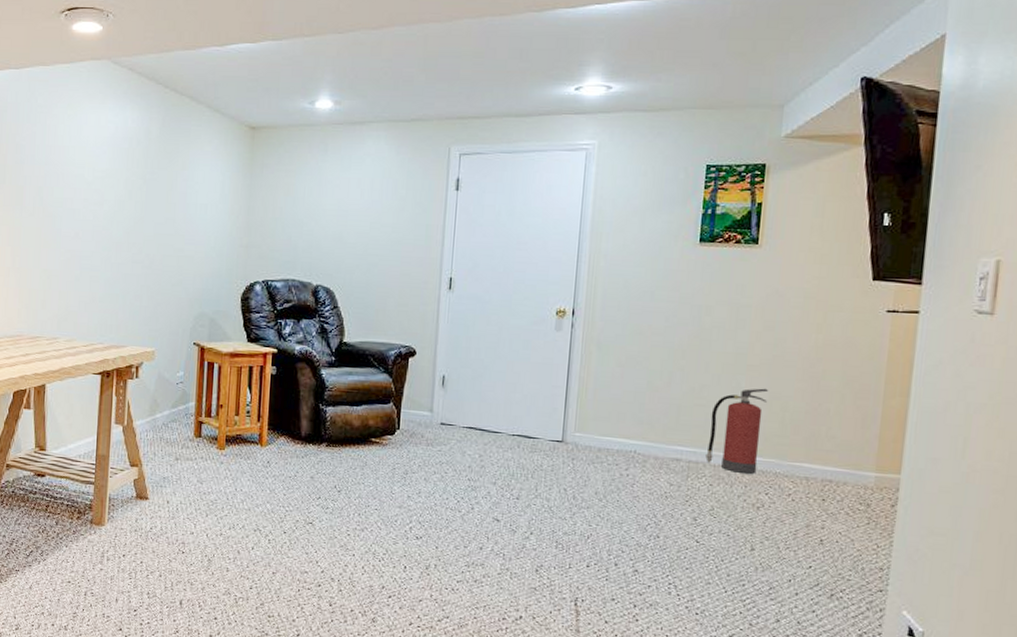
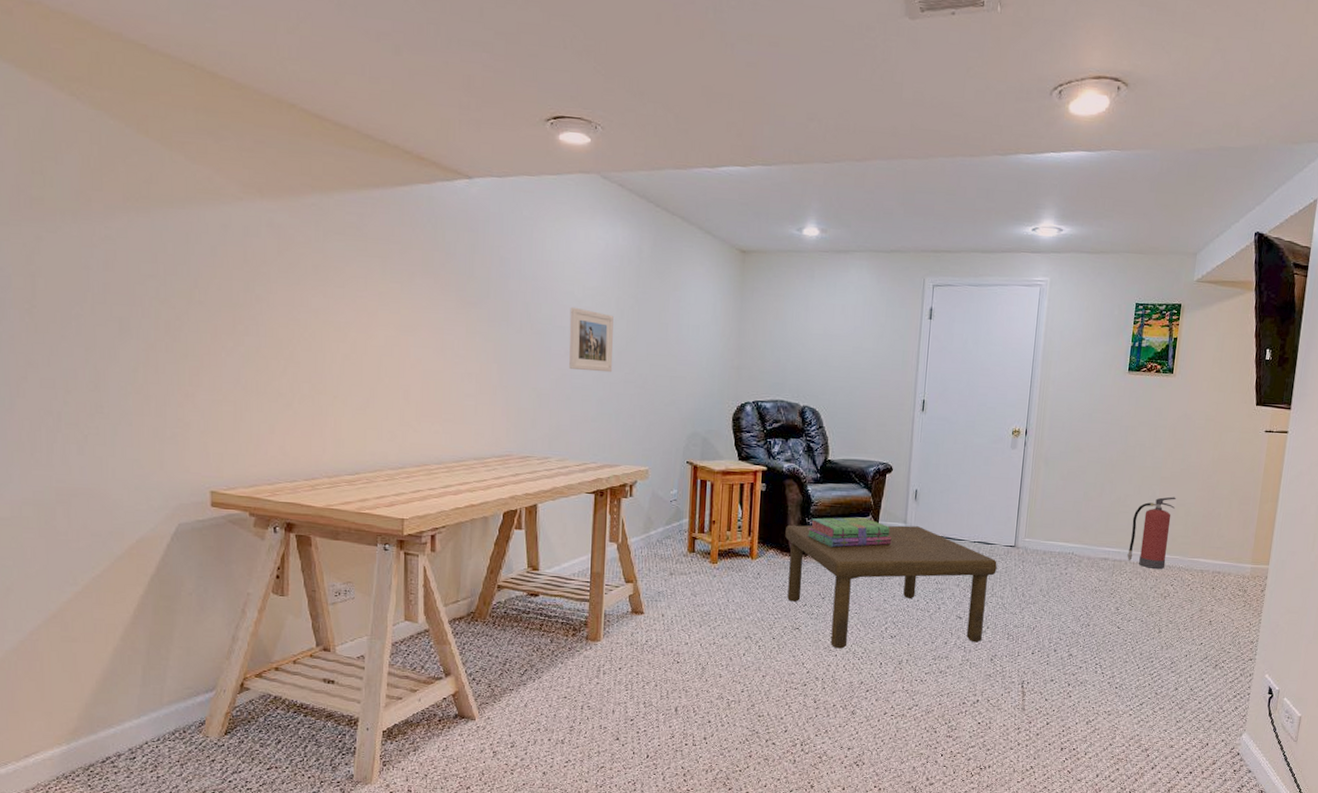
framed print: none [78,189,122,253] -> present [569,306,614,373]
coffee table: none [297,411,541,550] -> present [785,525,997,649]
stack of books: none [322,403,416,437] -> present [808,517,892,548]

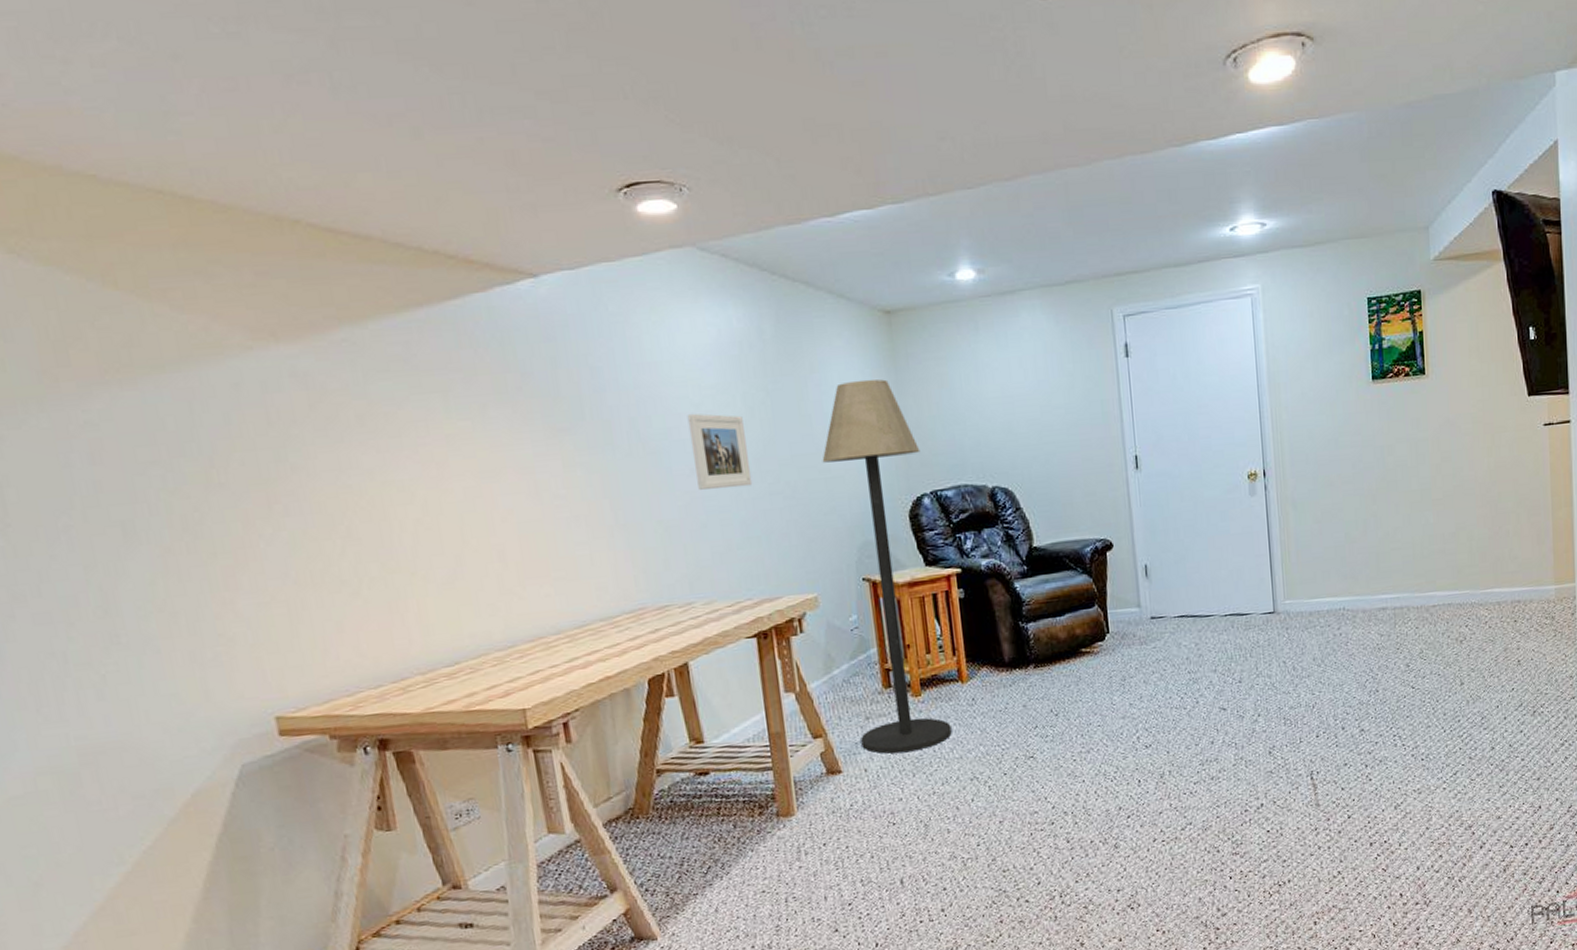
floor lamp: none [663,302,751,607] -> present [822,379,952,754]
coffee table: present [785,525,997,649] -> none [997,608,1258,773]
stack of books: present [808,517,892,548] -> none [1024,608,1127,652]
fire extinguisher: present [1127,496,1177,569] -> none [1407,520,1455,611]

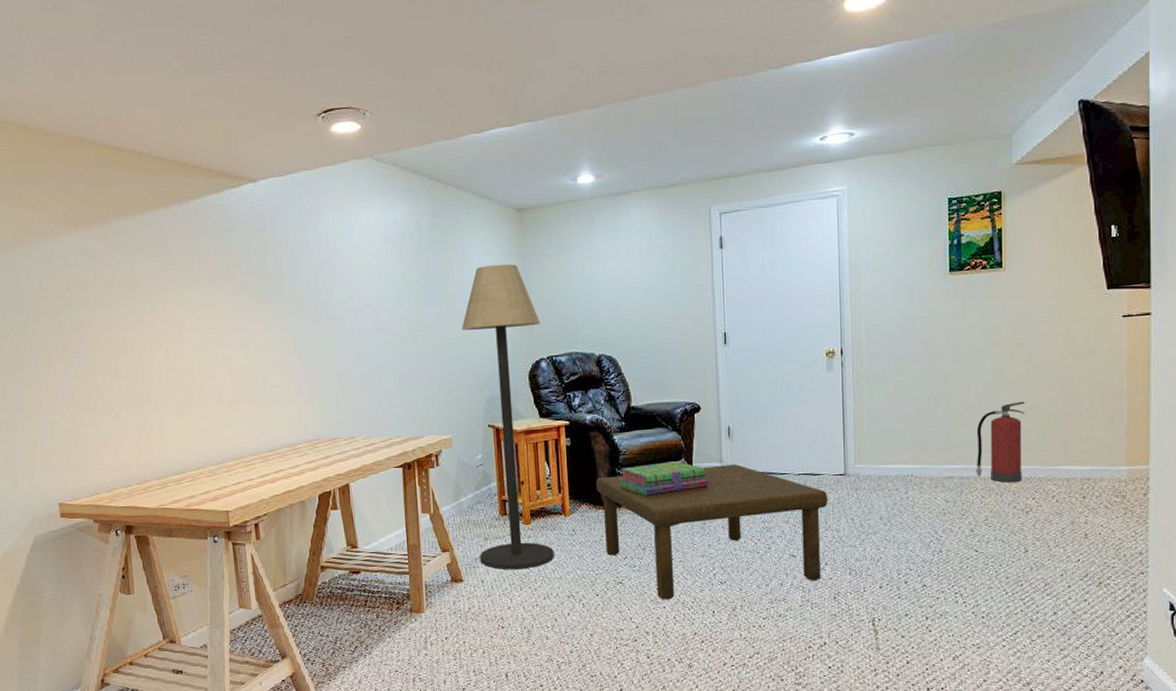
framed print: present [687,413,753,490] -> none [359,288,406,349]
coffee table: none [997,608,1258,773] -> present [596,464,828,600]
stack of books: none [1024,608,1127,652] -> present [619,461,709,496]
fire extinguisher: none [1407,520,1455,611] -> present [976,401,1026,482]

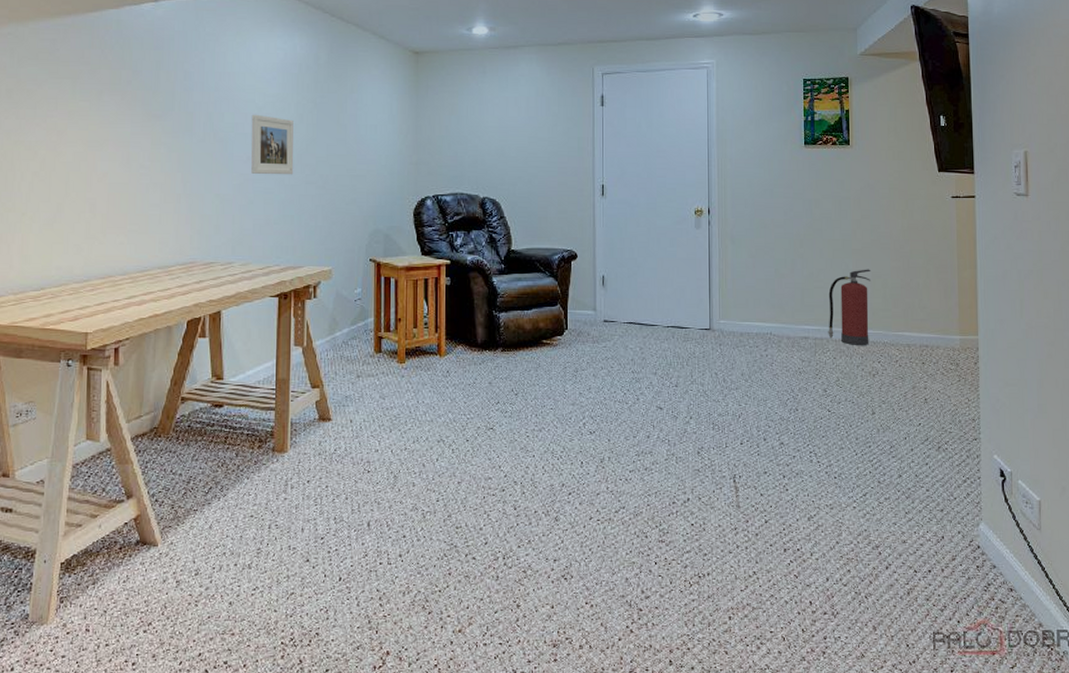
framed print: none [359,288,406,349] -> present [251,114,294,175]
floor lamp: present [461,264,554,570] -> none [350,102,429,410]
coffee table: present [596,464,828,600] -> none [473,313,694,449]
stack of books: present [619,461,709,496] -> none [496,307,583,340]

